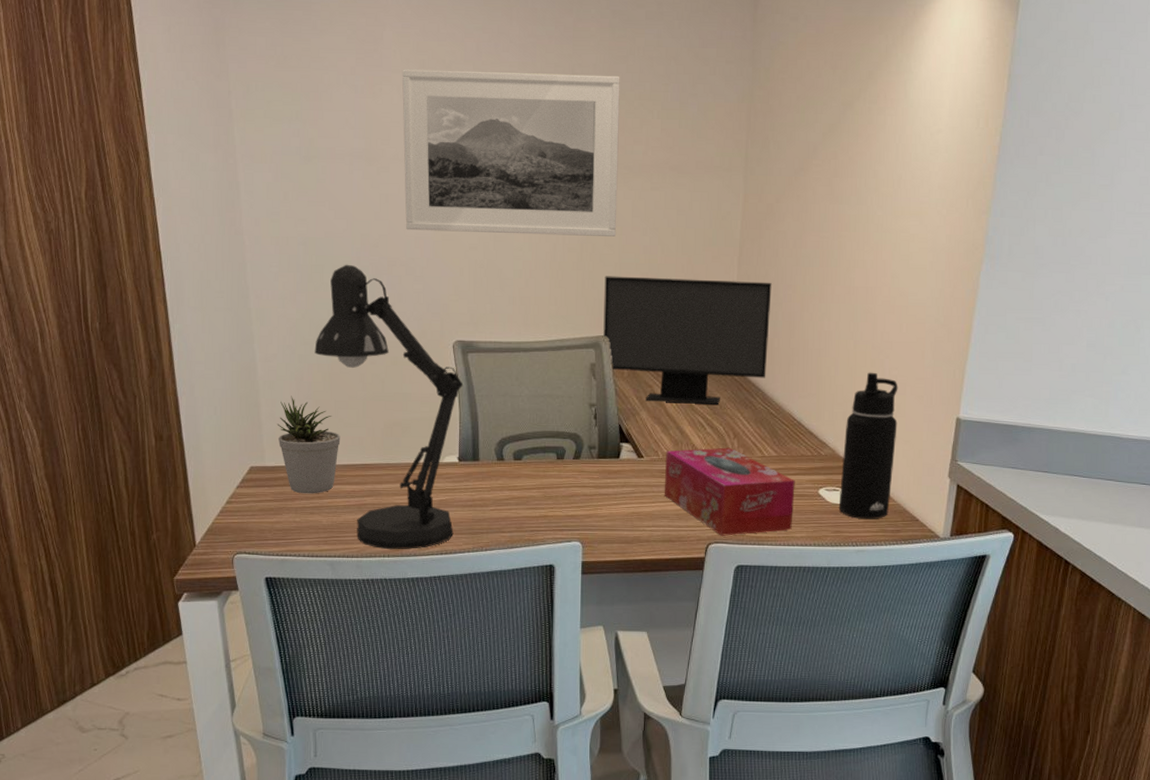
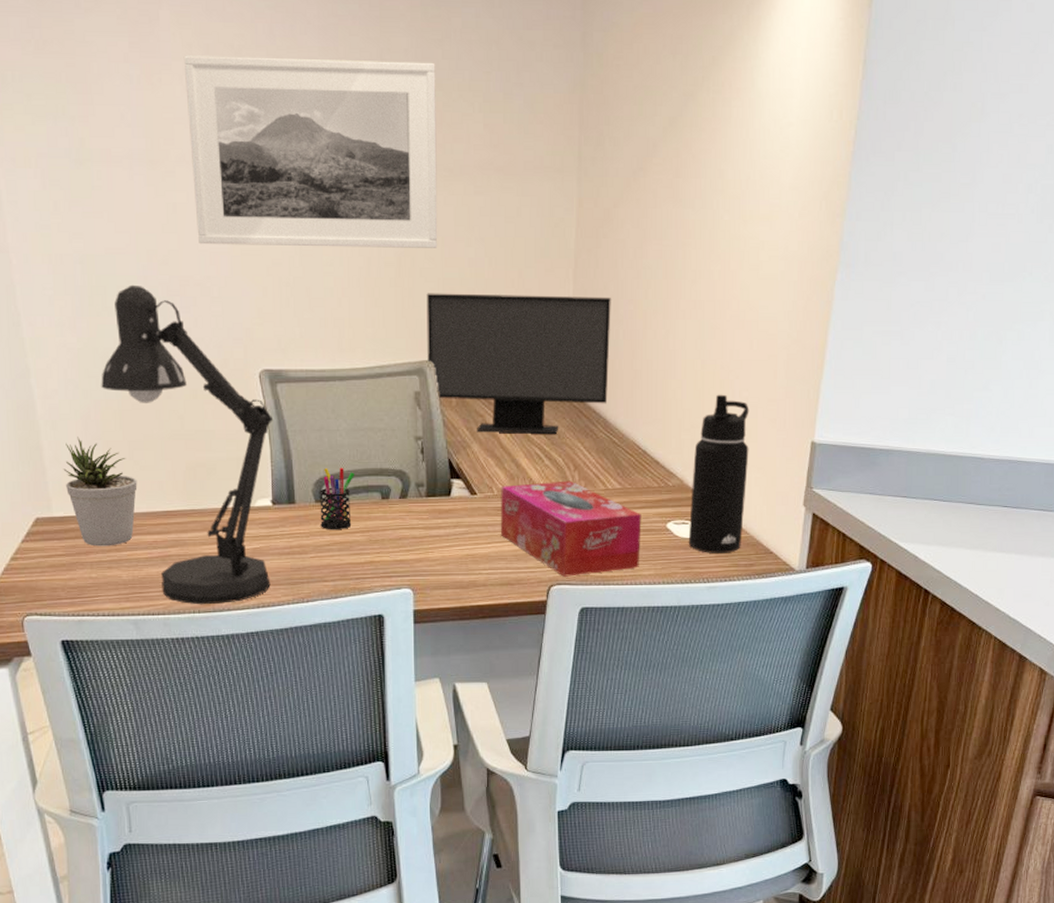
pen holder: none [500,429,533,485] -> present [318,467,354,529]

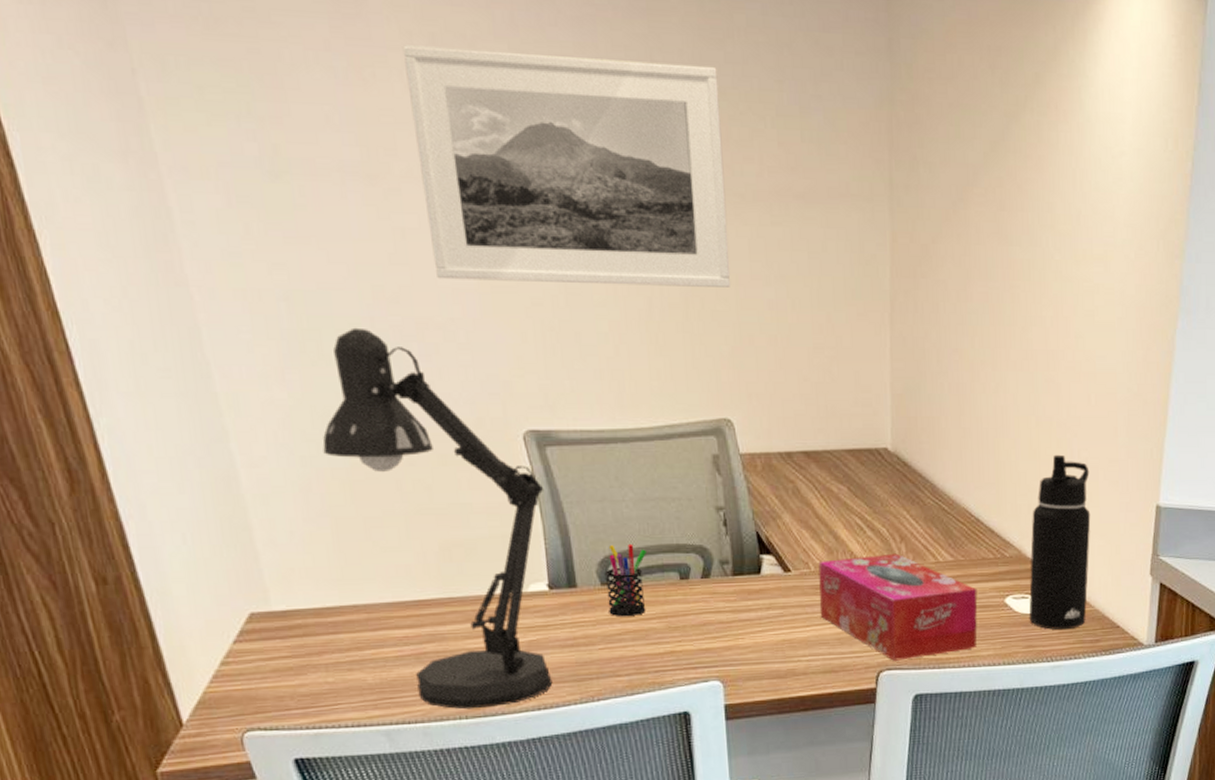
potted plant: present [63,436,138,547] -> none [281,513,379,645]
computer monitor: present [426,293,611,435] -> none [720,340,934,502]

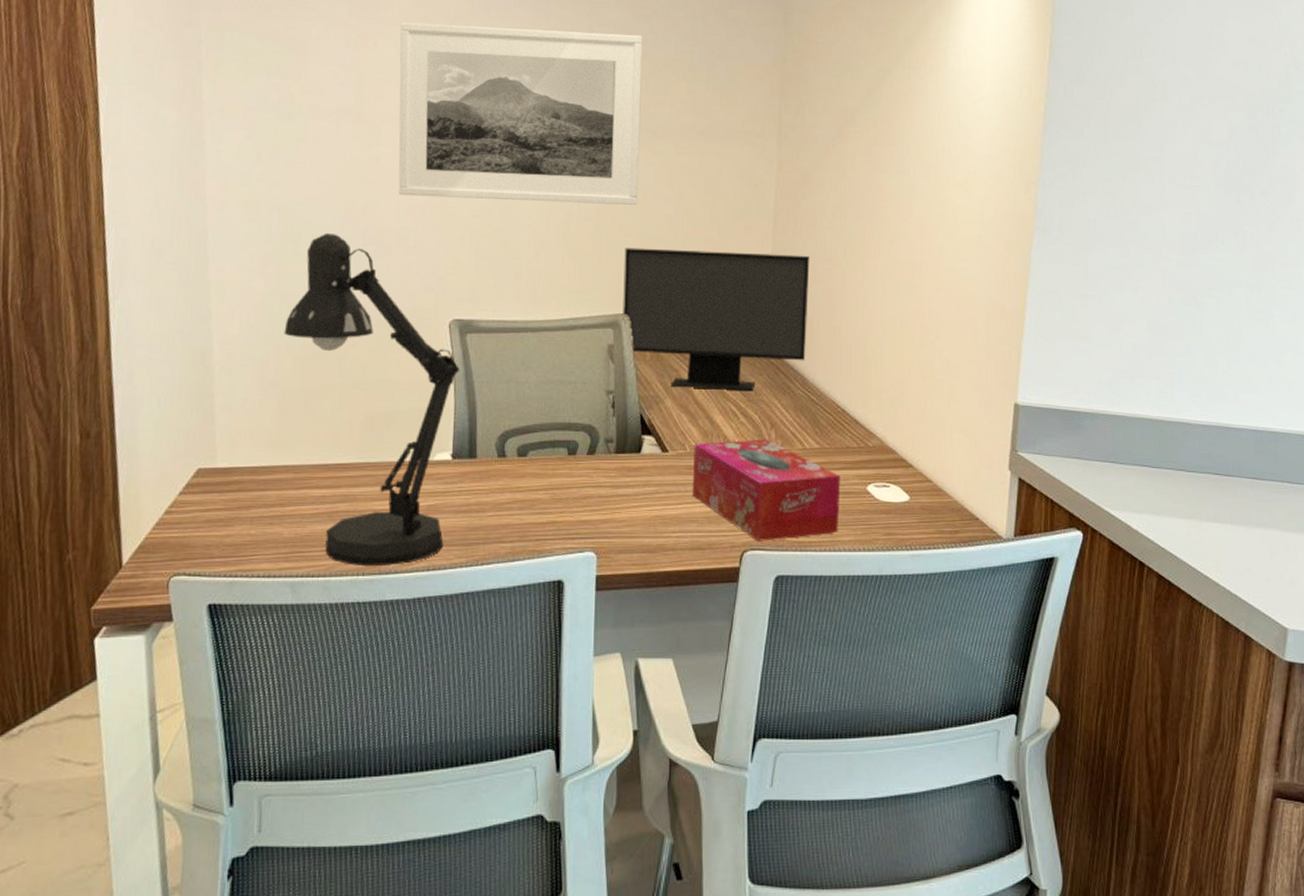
pen holder: present [604,543,646,616] -> none [502,420,541,486]
computer monitor: none [720,340,934,502] -> present [623,247,810,392]
water bottle: present [1029,454,1091,630] -> none [889,353,951,520]

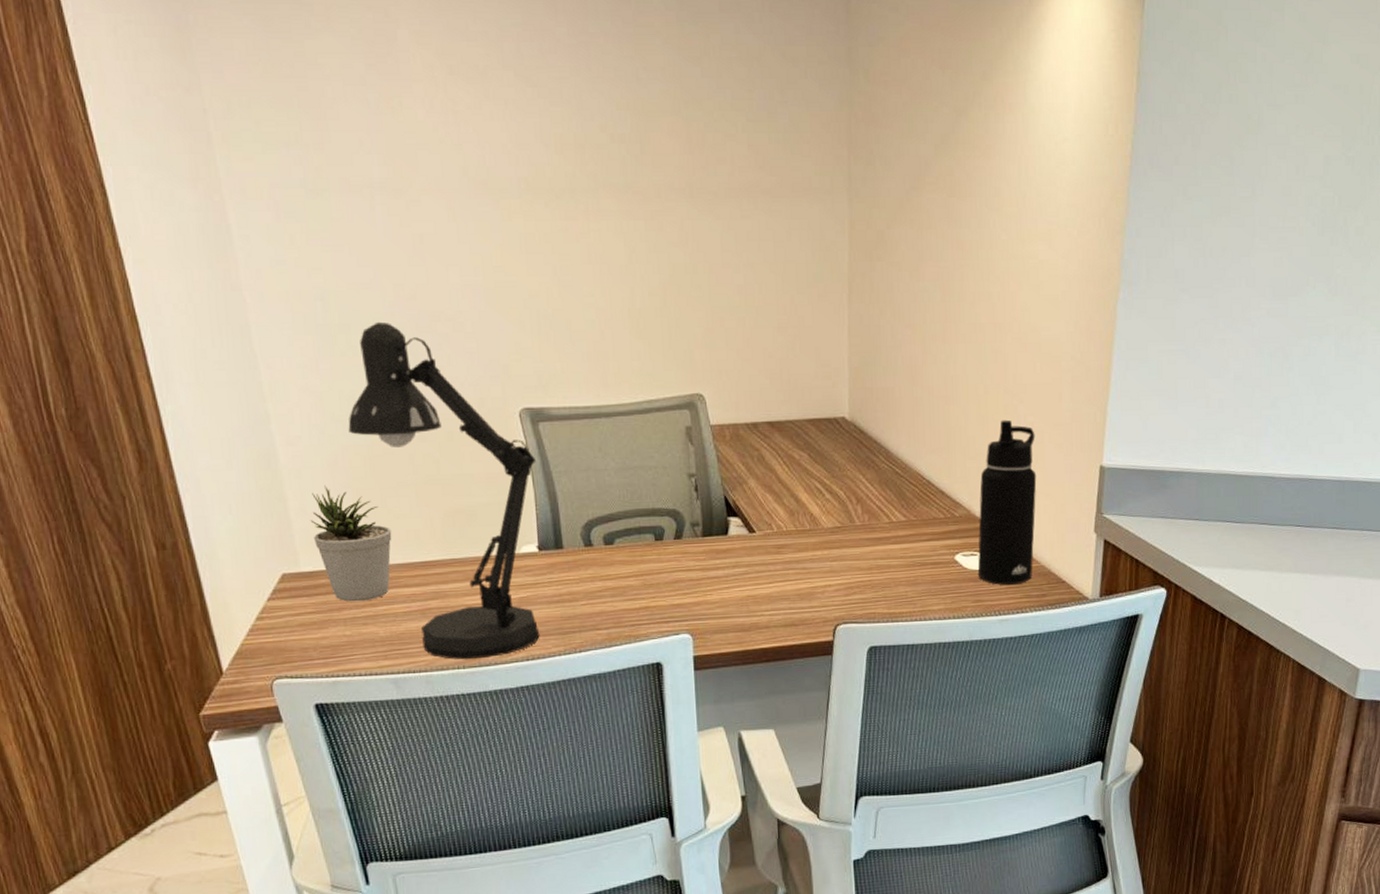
potted plant: none [233,384,311,501] -> present [310,485,392,602]
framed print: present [398,22,643,205] -> none [425,77,704,277]
computer monitor: present [623,247,810,392] -> none [694,322,889,467]
tissue box: present [692,439,841,541] -> none [781,514,929,615]
water bottle: none [889,353,951,520] -> present [977,419,1037,586]

